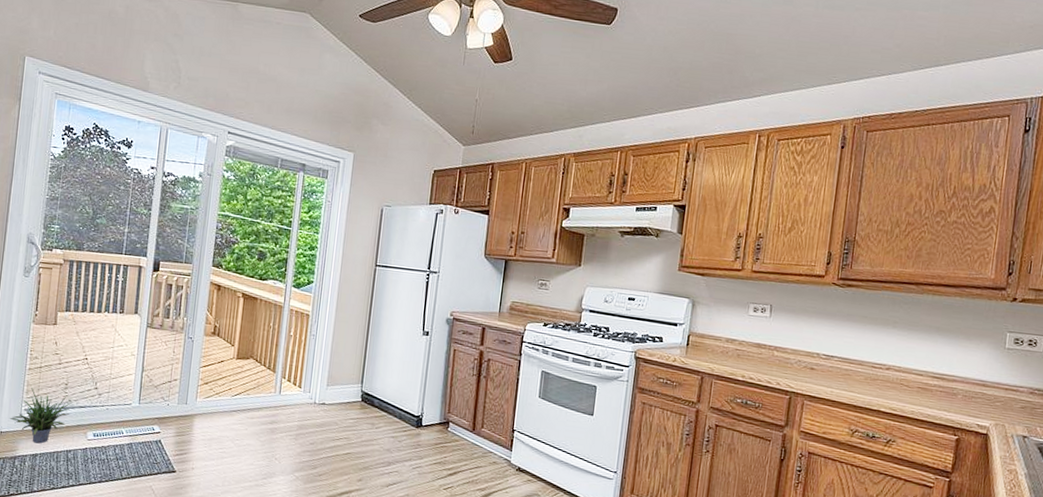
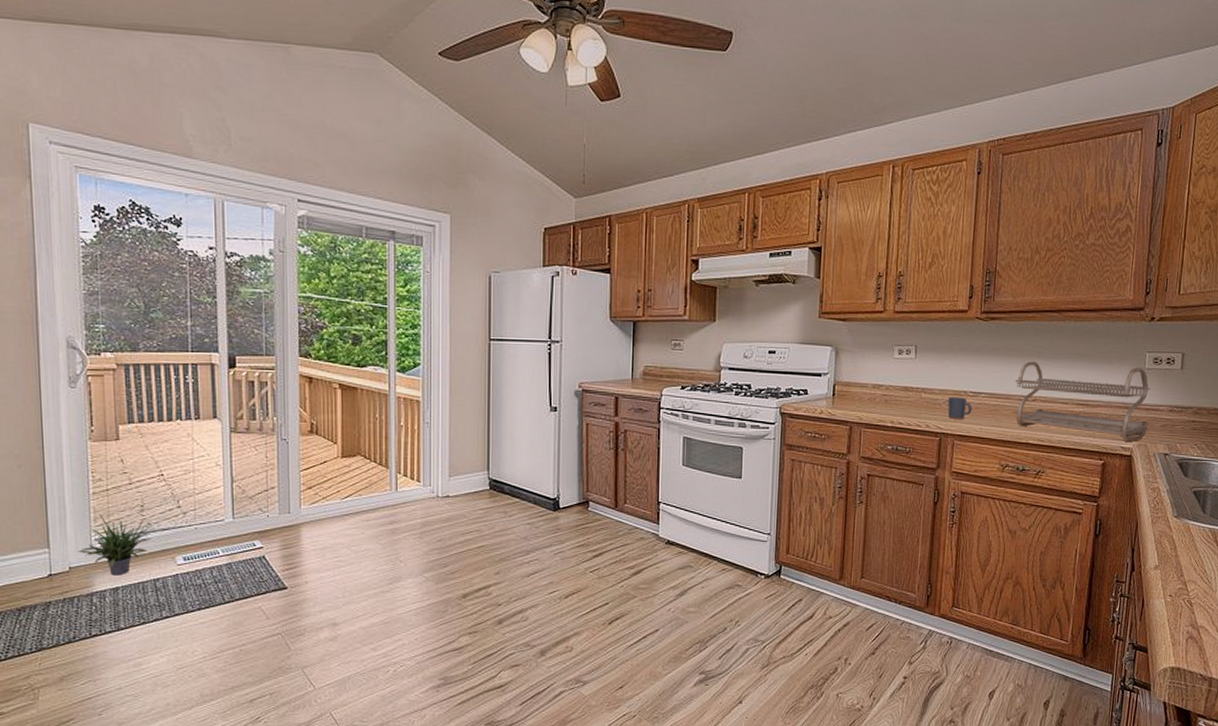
mug: none [799,357,824,380] -> present [947,396,972,419]
dish rack: none [867,330,1010,420] -> present [1015,361,1150,442]

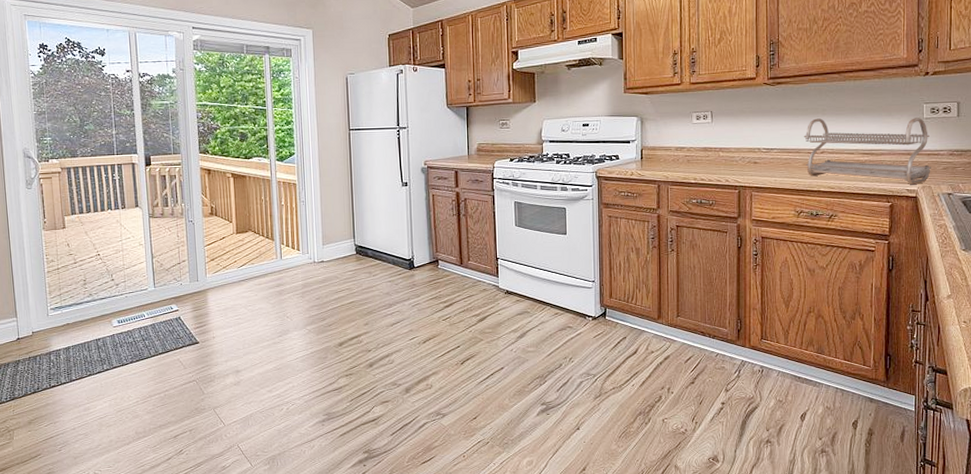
potted plant: present [77,512,152,576] -> none [38,286,93,337]
mug: present [947,396,972,419] -> none [744,153,766,173]

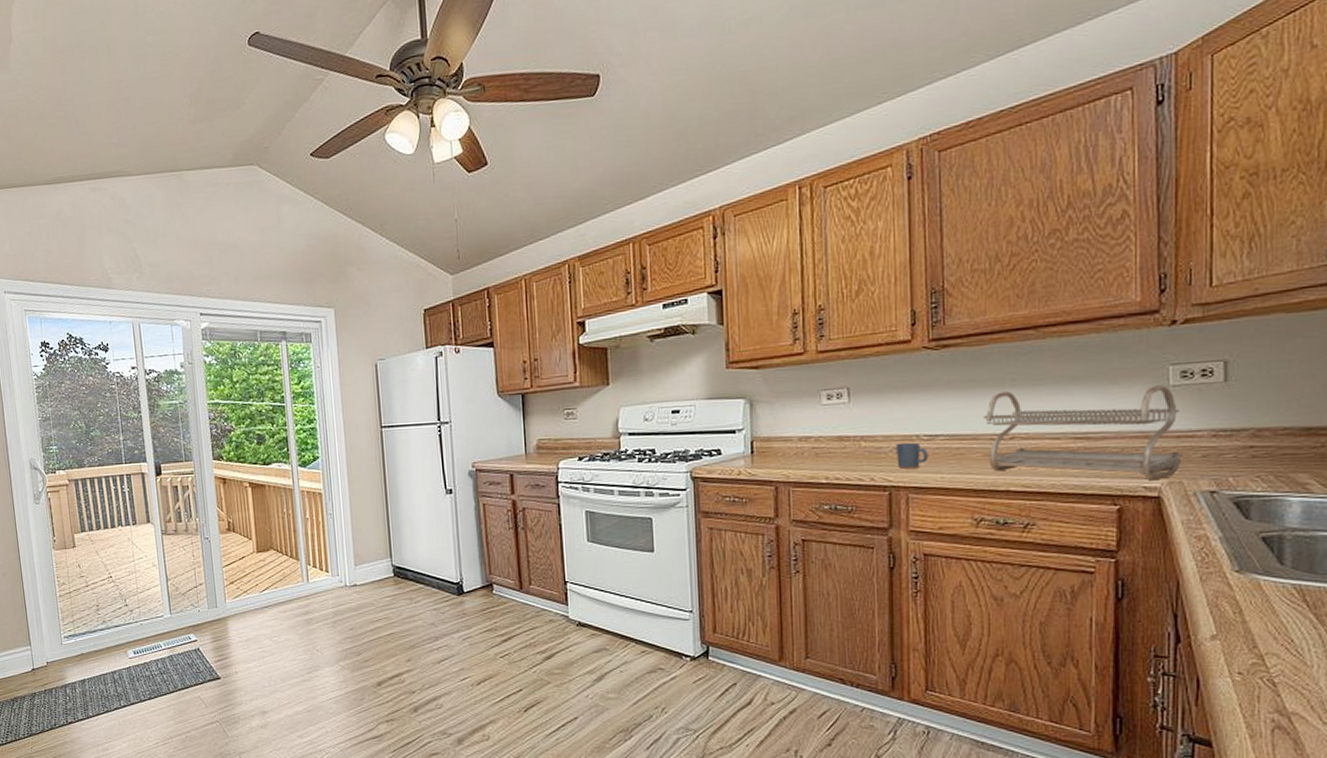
mug: none [744,153,766,173] -> present [896,442,928,469]

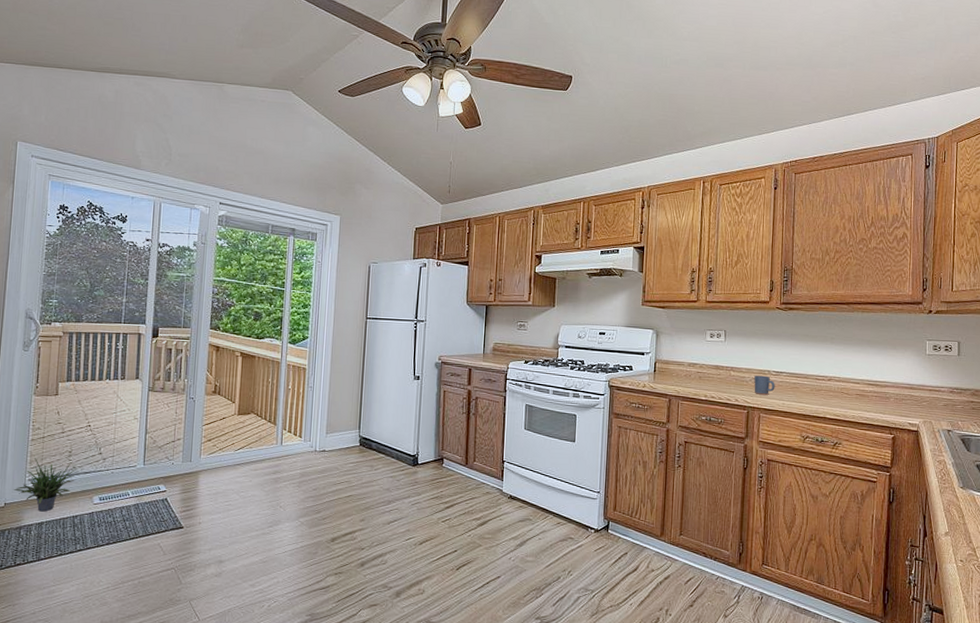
potted plant: none [52,612,106,669] -> present [13,456,76,512]
dish rack: present [983,385,1182,480] -> none [812,346,932,418]

